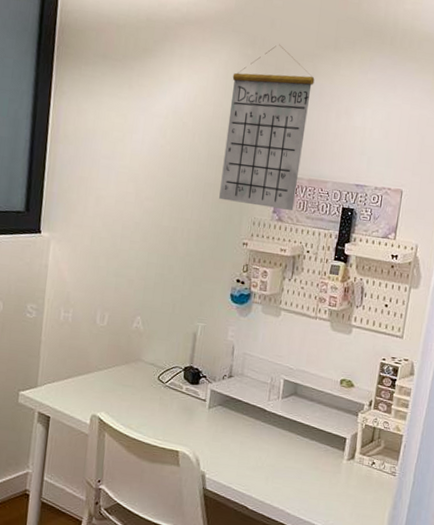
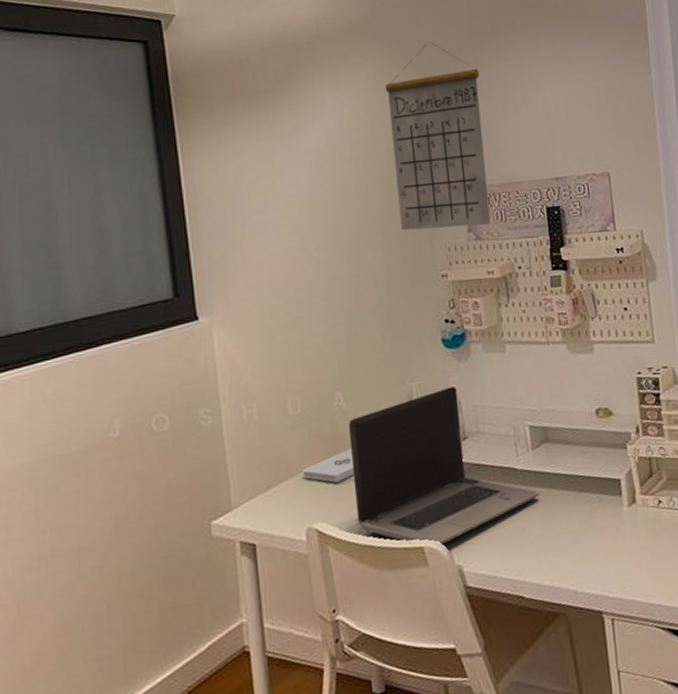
notepad: none [97,362,140,386] -> present [302,448,354,483]
laptop computer: none [131,333,279,453] -> present [348,386,539,545]

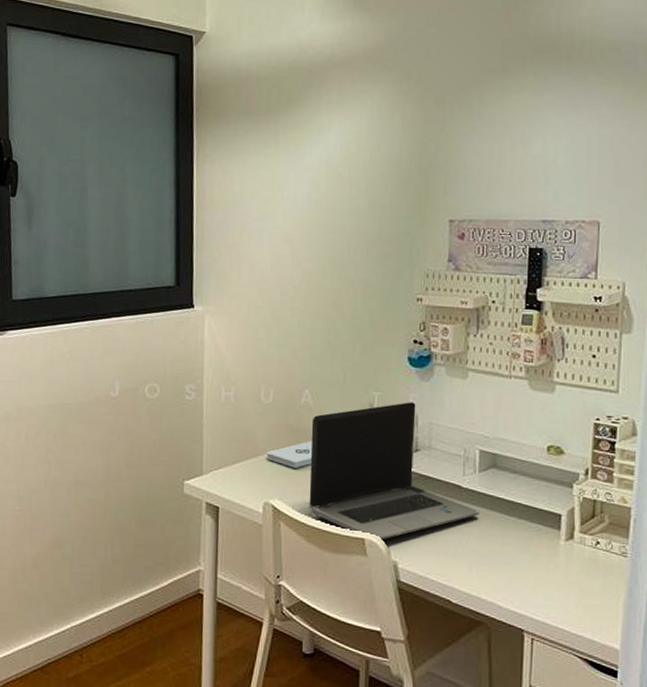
calendar: present [385,41,491,231] -> none [385,75,482,258]

